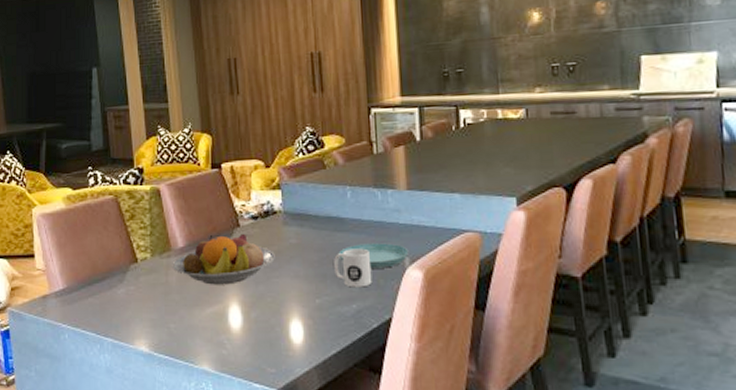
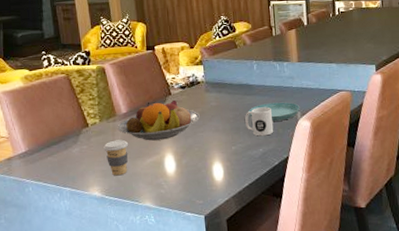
coffee cup: none [154,281,184,328] -> present [103,139,128,176]

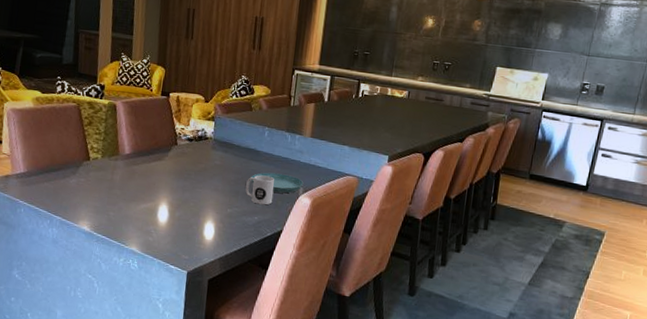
coffee cup: present [103,139,128,176] -> none [101,179,125,215]
fruit bowl: present [117,101,200,141] -> none [118,147,202,189]

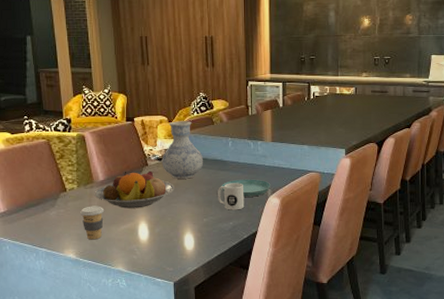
coffee cup: none [101,179,125,215] -> present [80,206,104,240]
fruit bowl: none [118,147,202,189] -> present [94,171,174,209]
vase: none [192,102,236,165] -> present [161,121,204,179]

